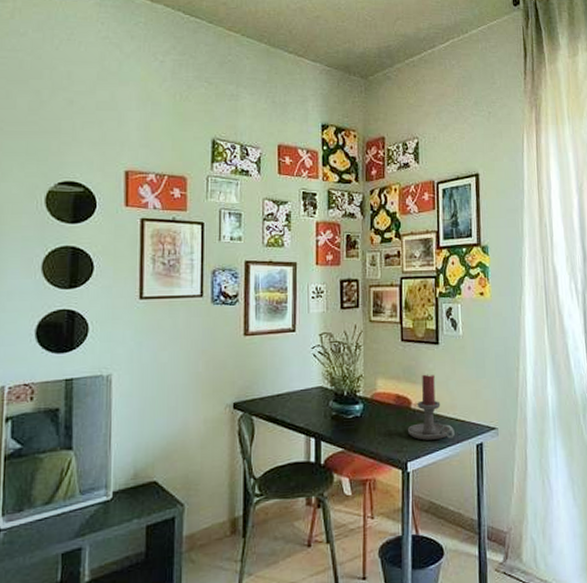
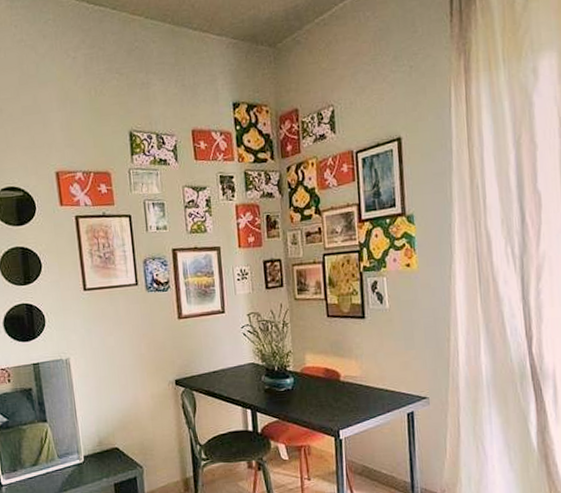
candle holder: present [407,374,455,440] -> none [337,347,385,410]

